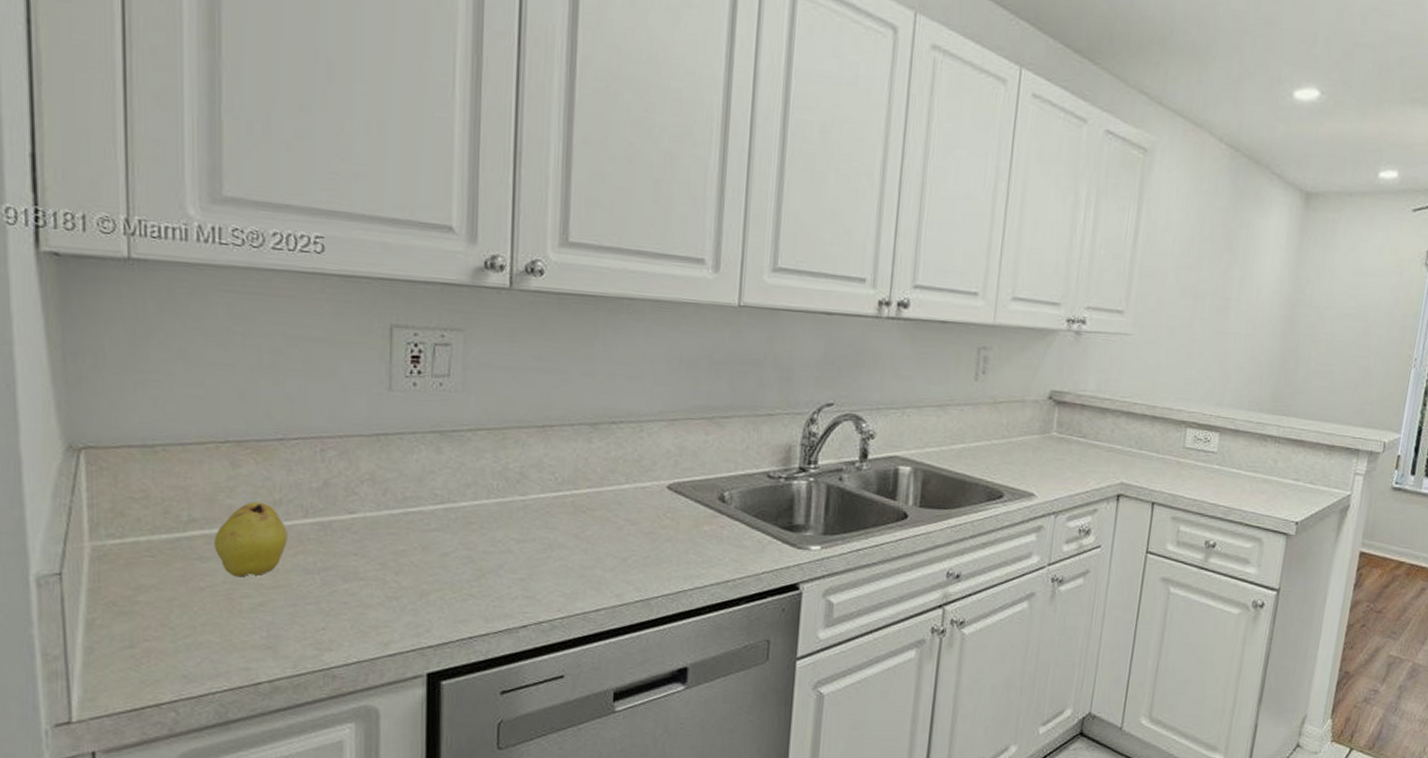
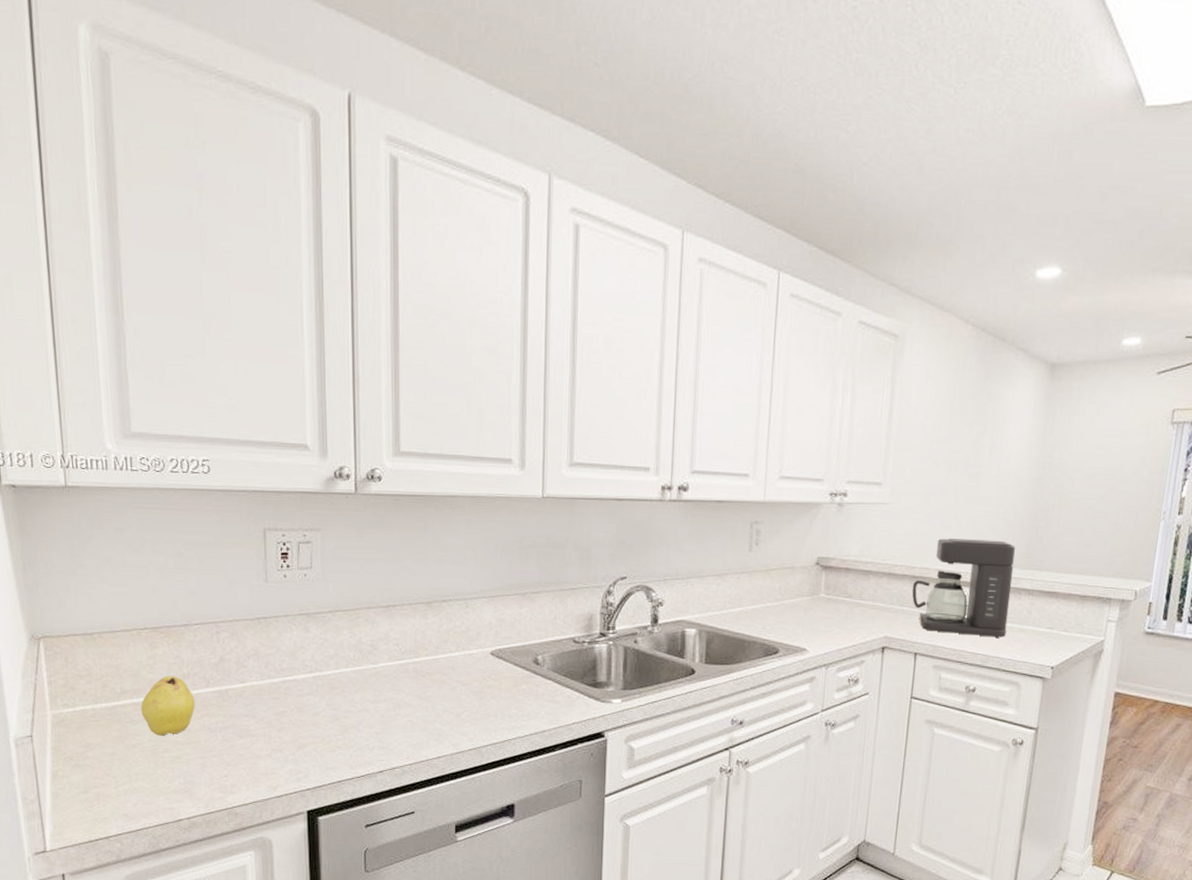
coffee maker: none [1151,376,1263,489] -> present [911,538,1015,638]

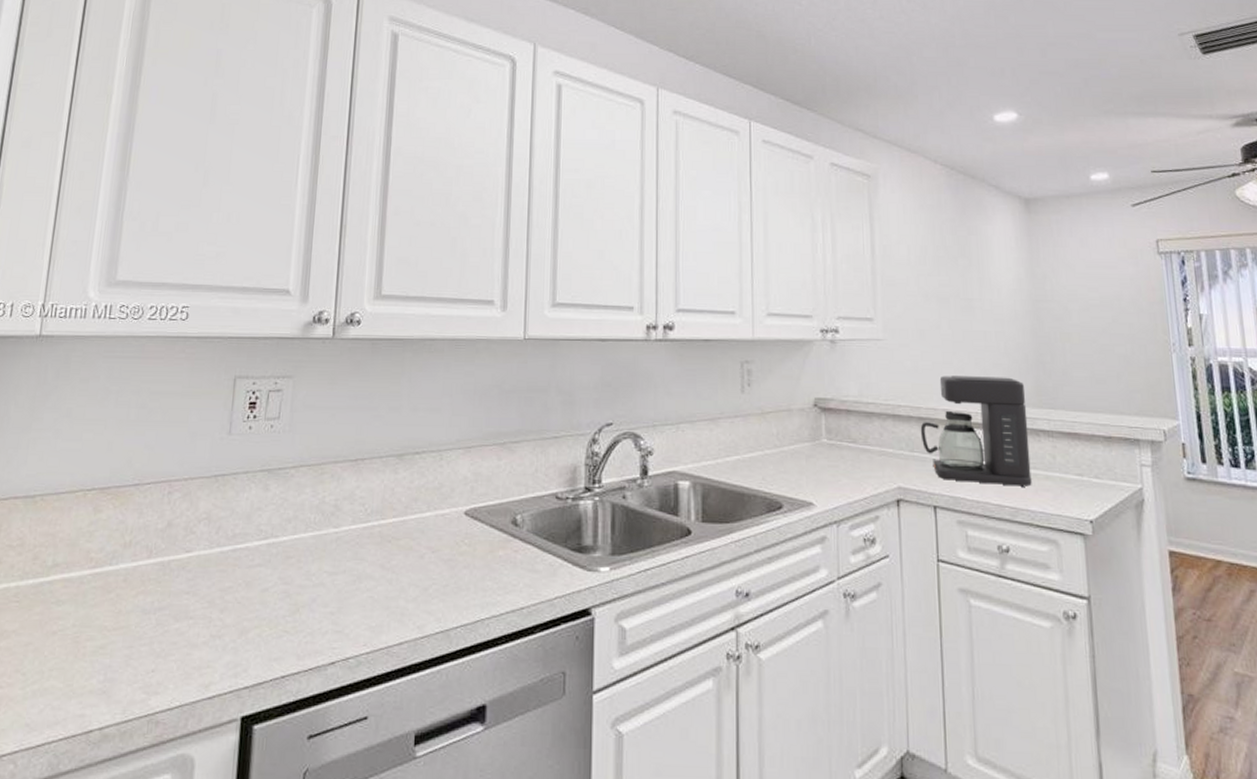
fruit: present [141,676,195,736] -> none [70,545,133,620]

